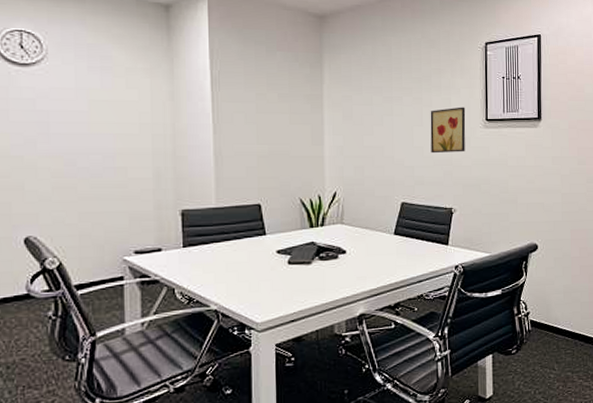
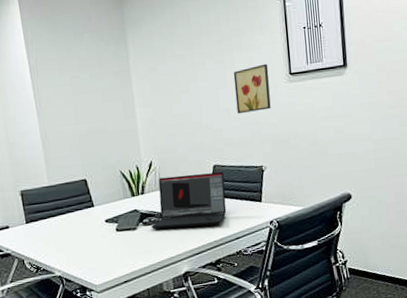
laptop: none [327,210,412,266] -> present [151,172,227,230]

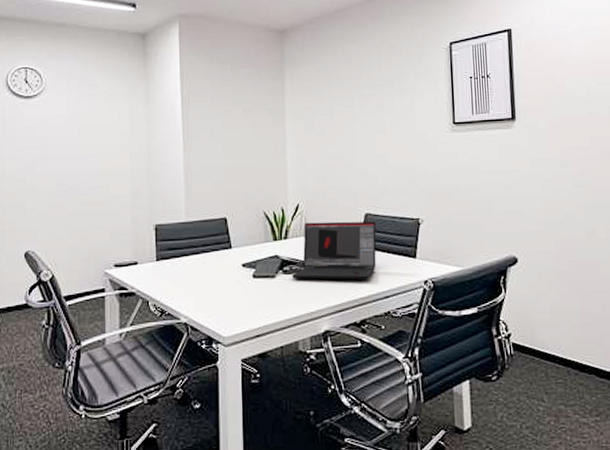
wall art: present [233,63,271,114] -> none [393,111,432,161]

